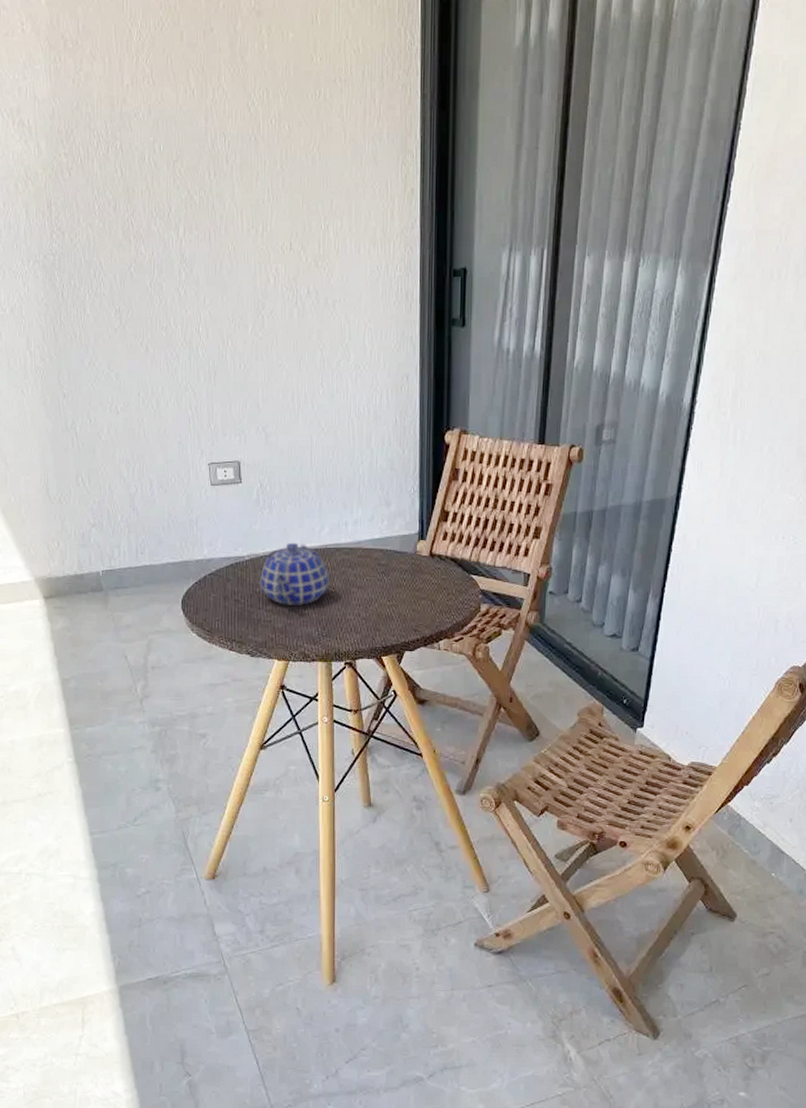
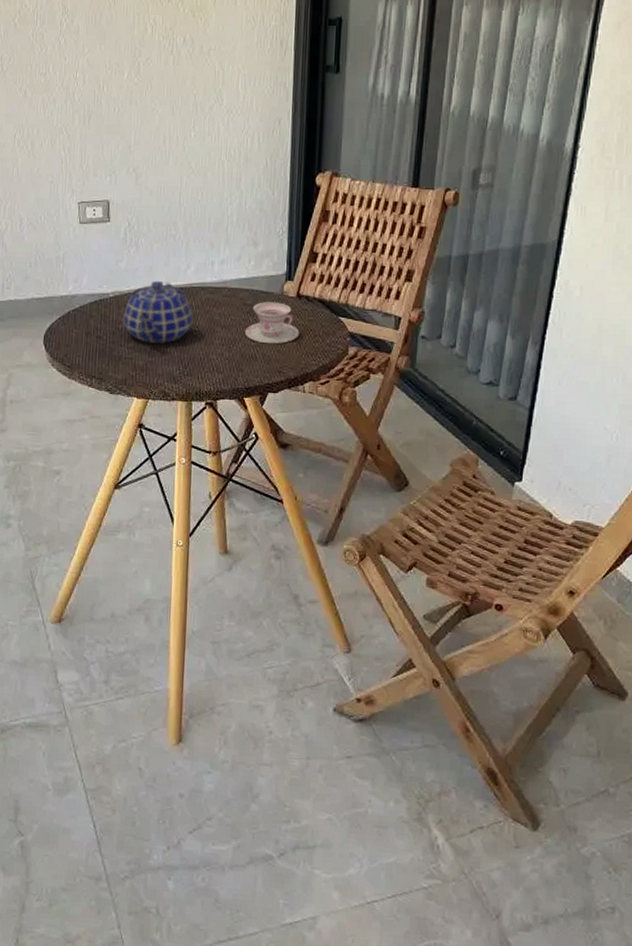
teacup: none [380,561,434,603] -> present [244,302,300,344]

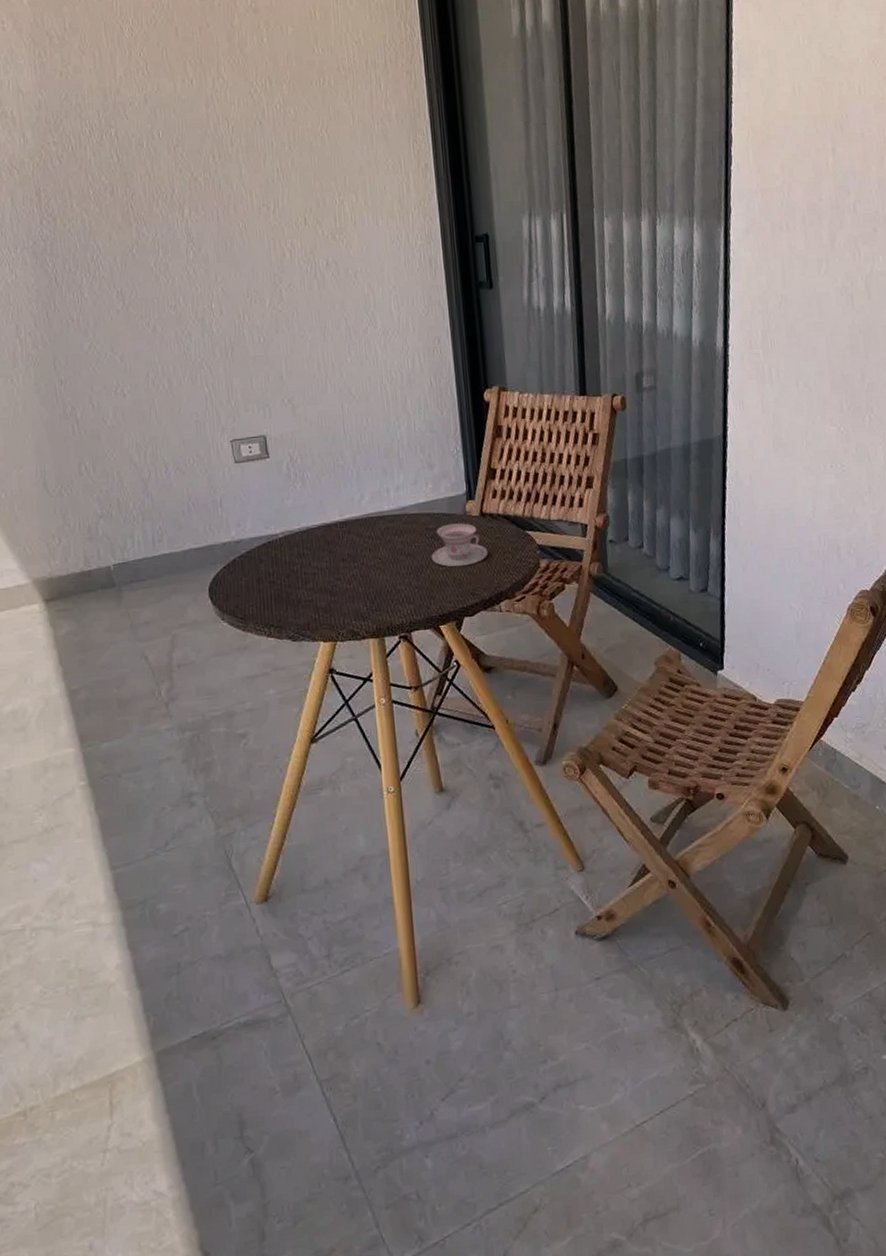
teapot: present [123,280,193,344] -> none [297,514,375,582]

